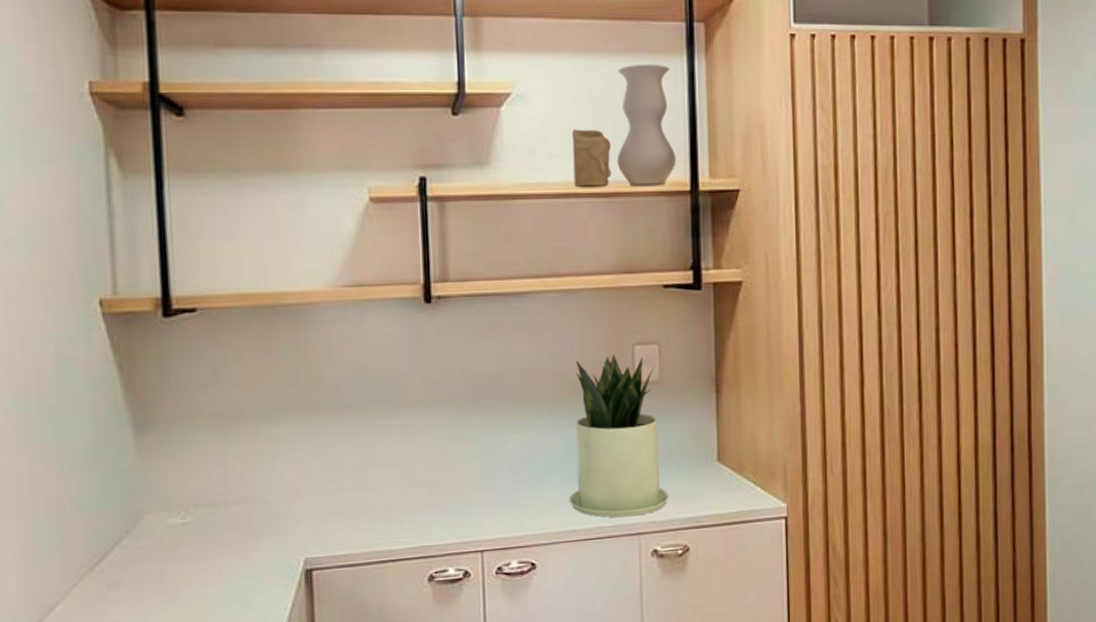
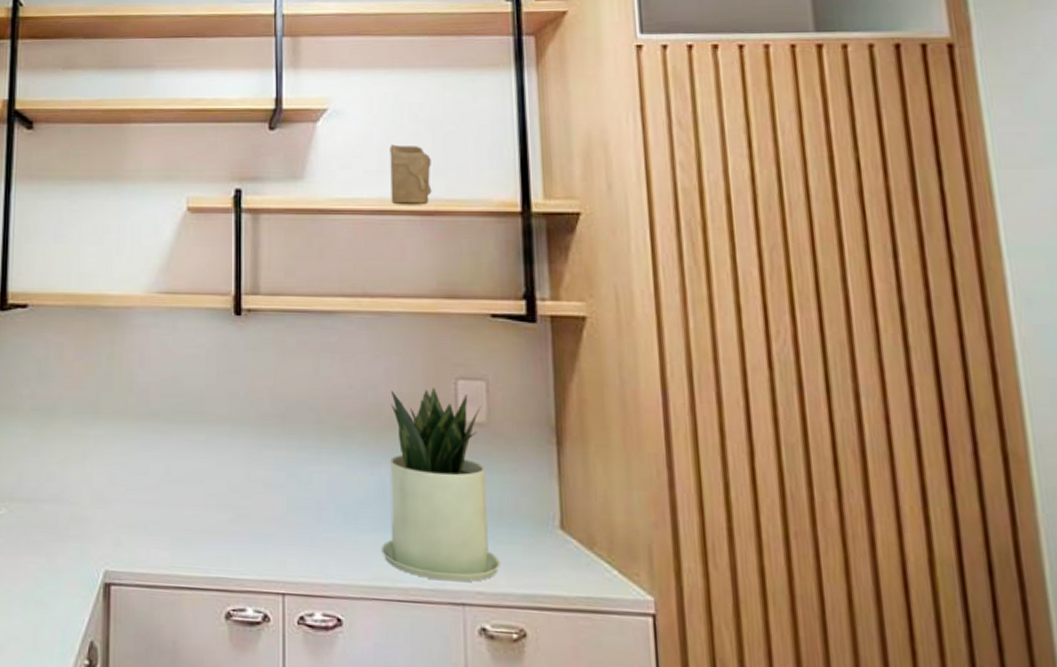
vase: present [617,64,677,187] -> none [437,78,505,206]

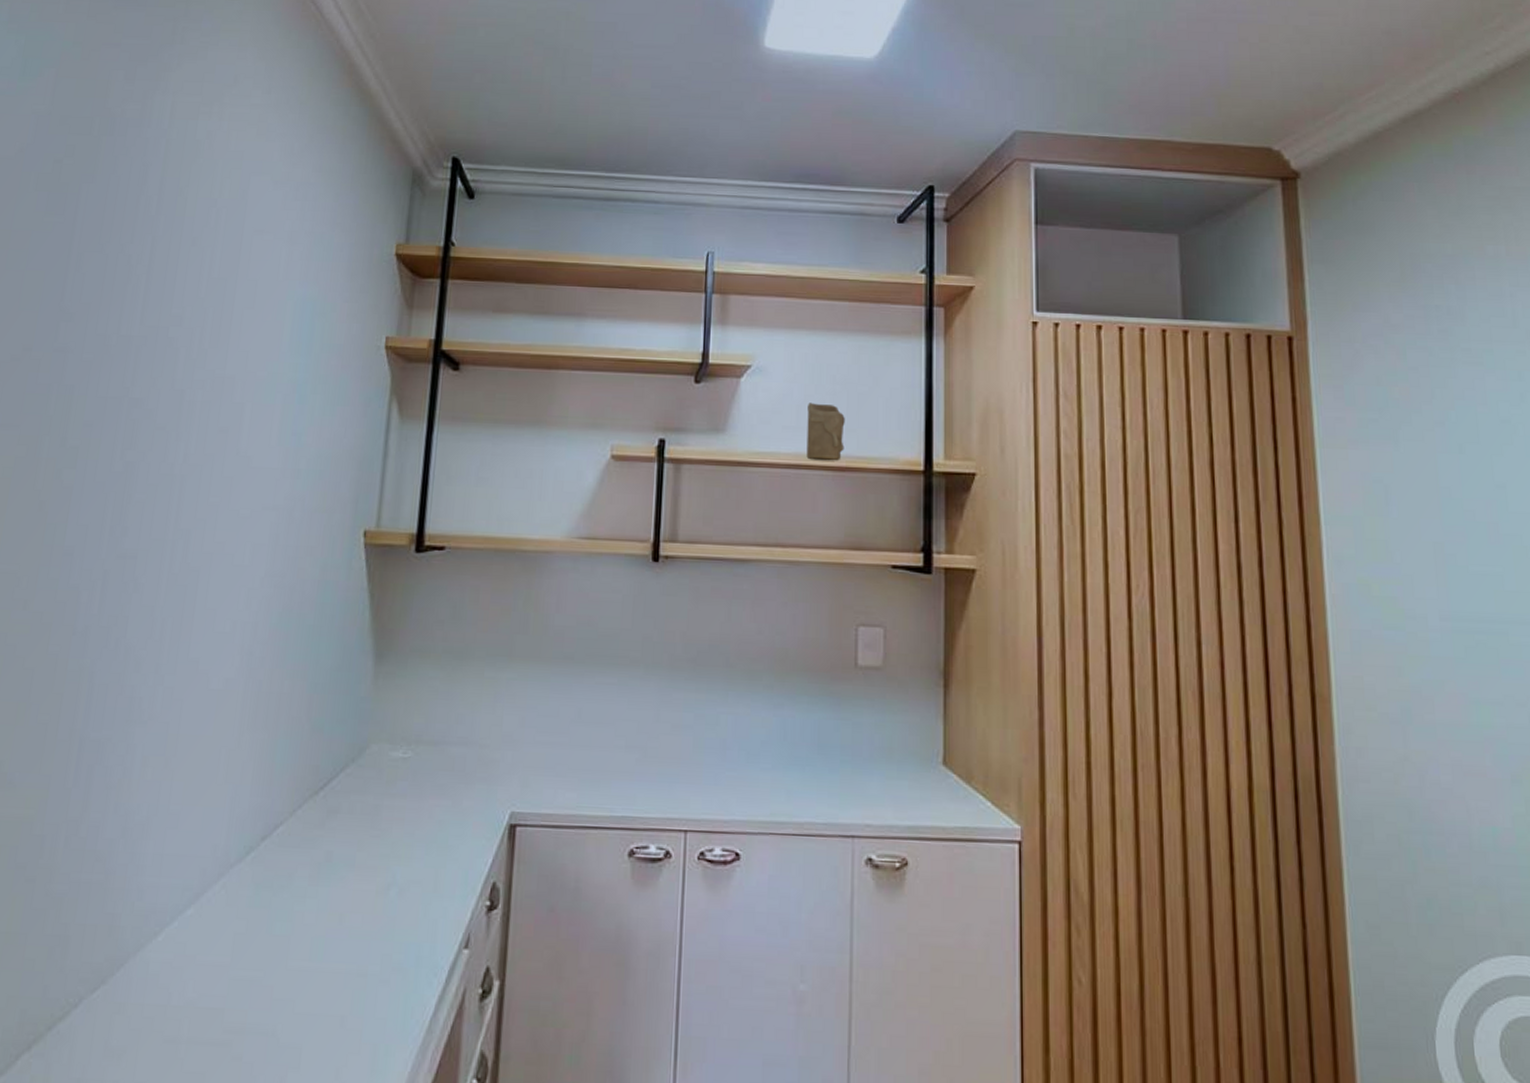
planter: present [380,387,500,582] -> none [779,633,888,816]

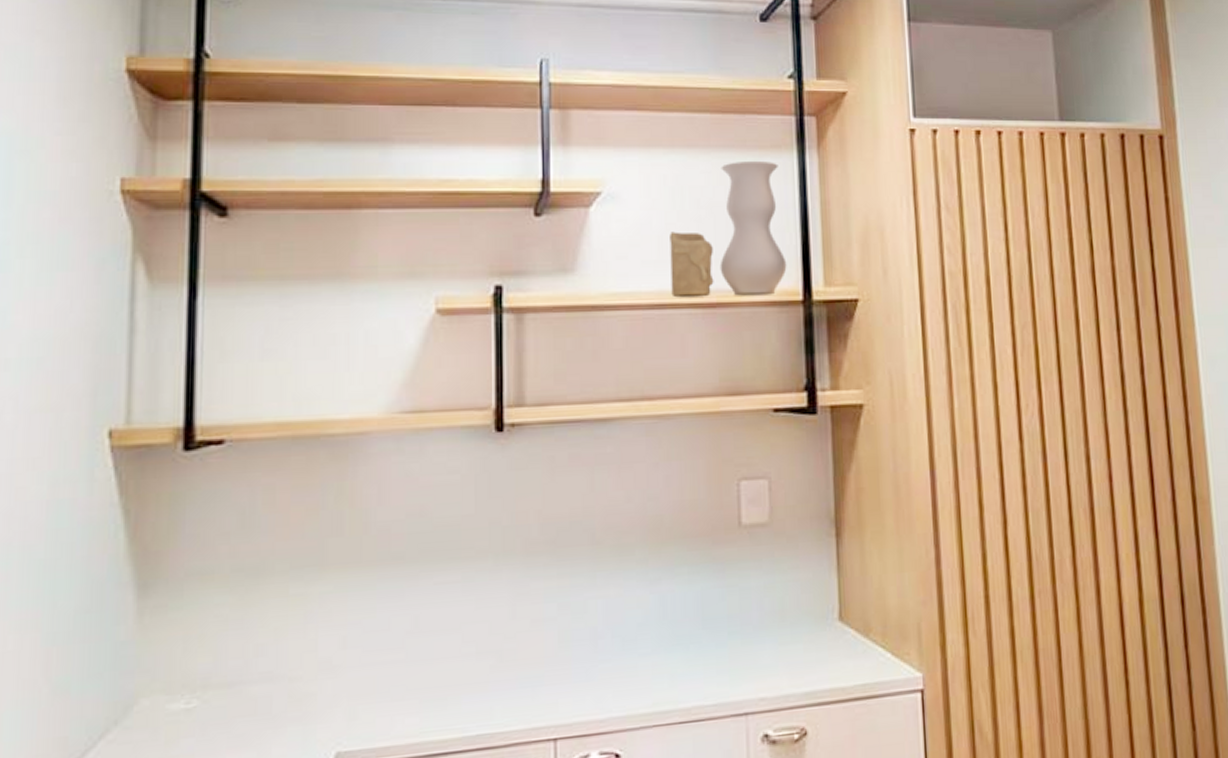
vase: none [850,344,911,464] -> present [719,160,787,296]

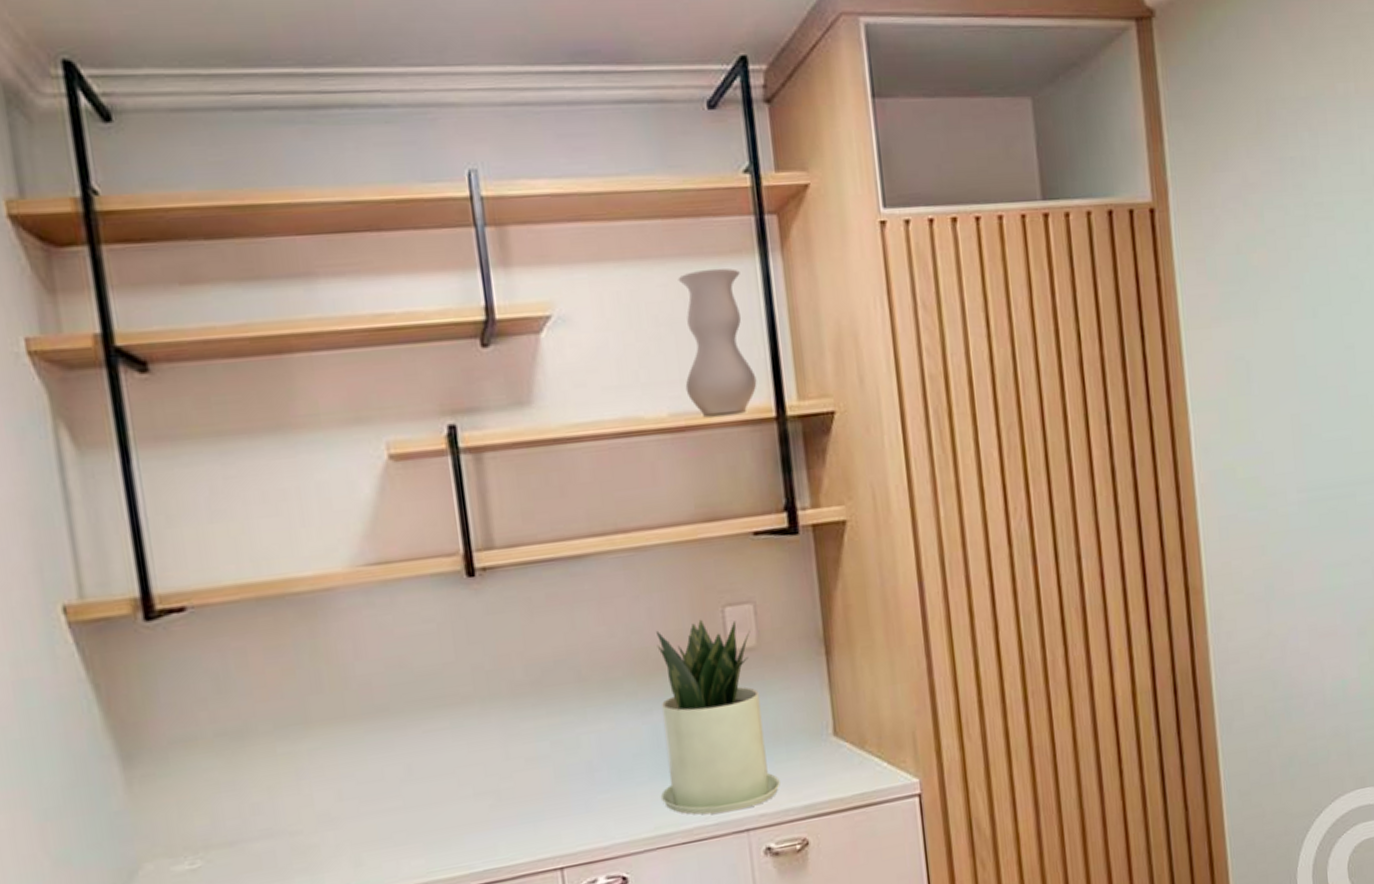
planter: none [661,491,782,694] -> present [655,619,780,815]
candle: present [670,232,714,298] -> none [629,352,681,424]

